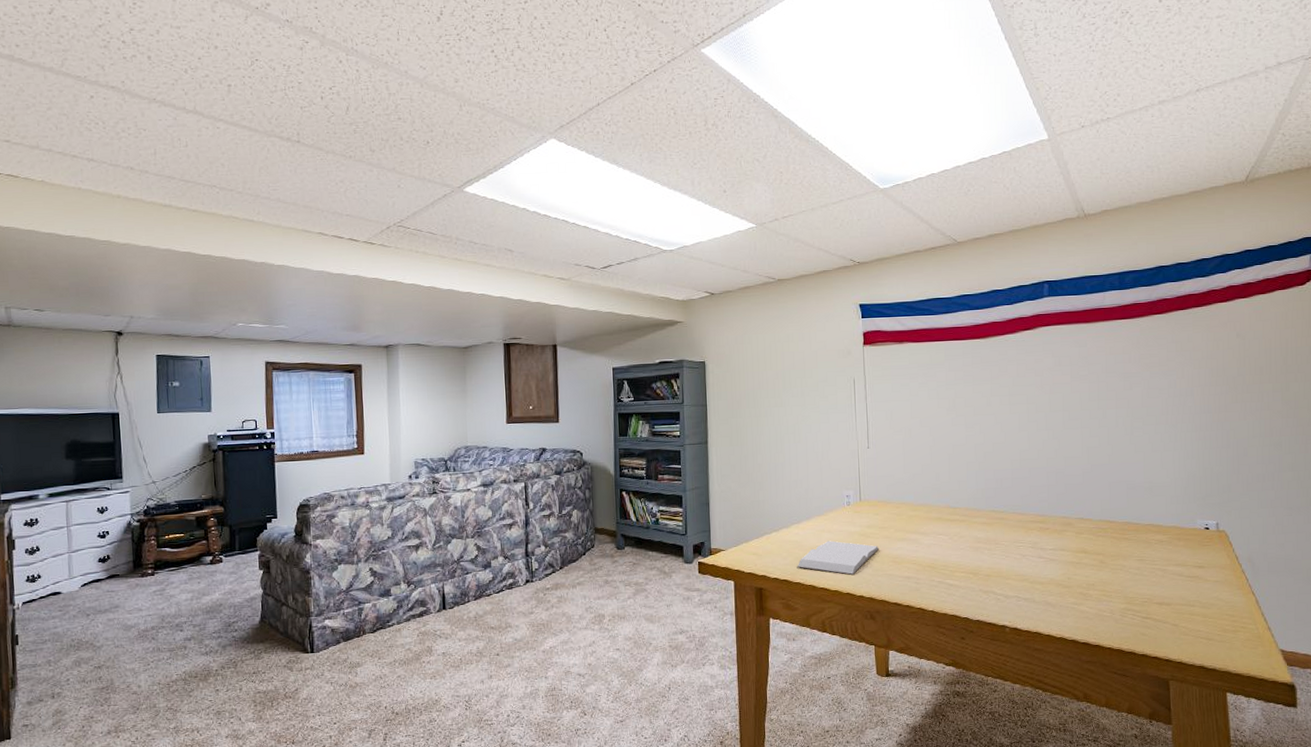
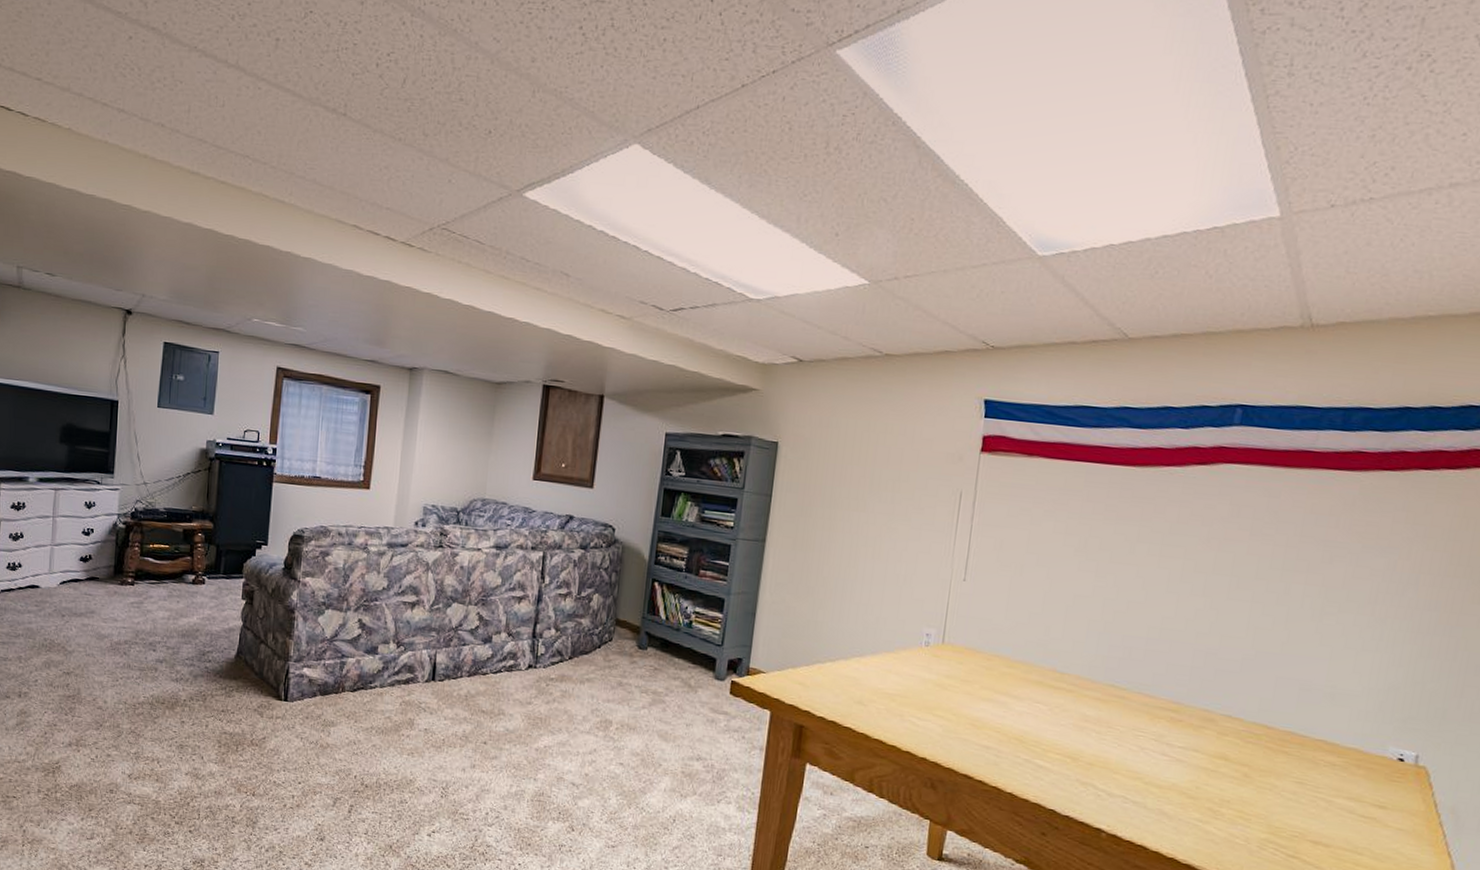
book: present [797,540,880,575] -> none [850,684,957,731]

